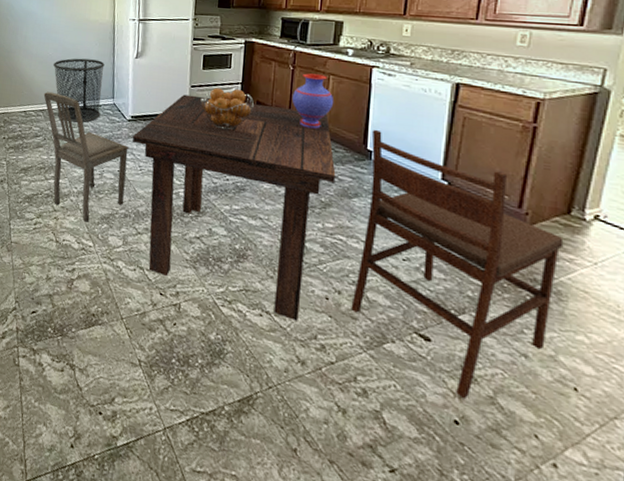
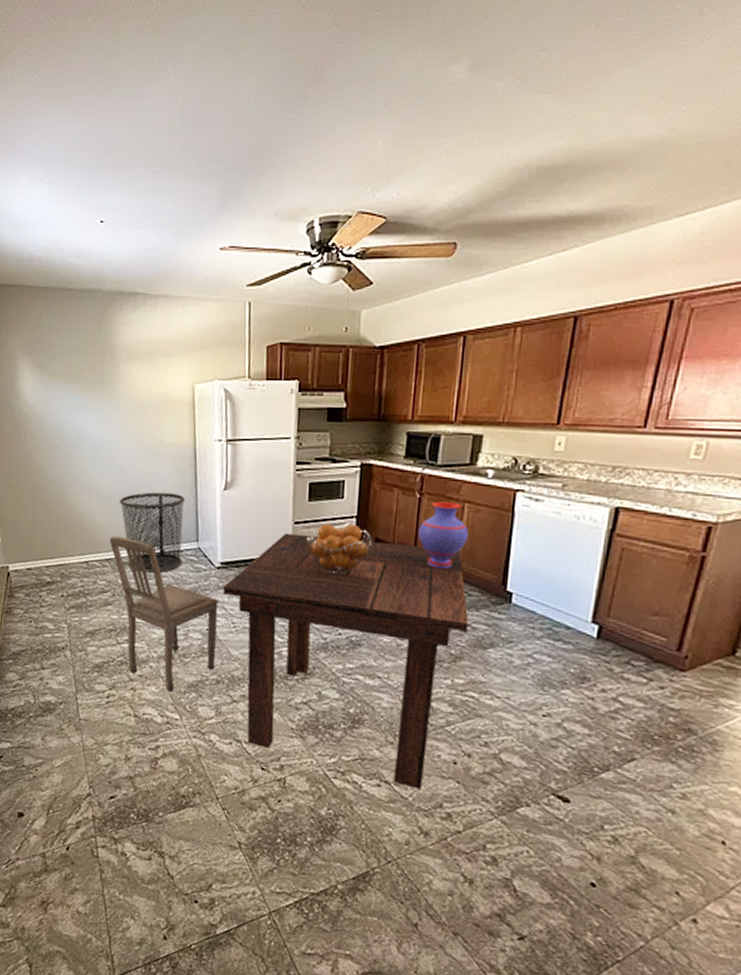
dining chair: present [351,129,564,400] -> none [482,566,725,861]

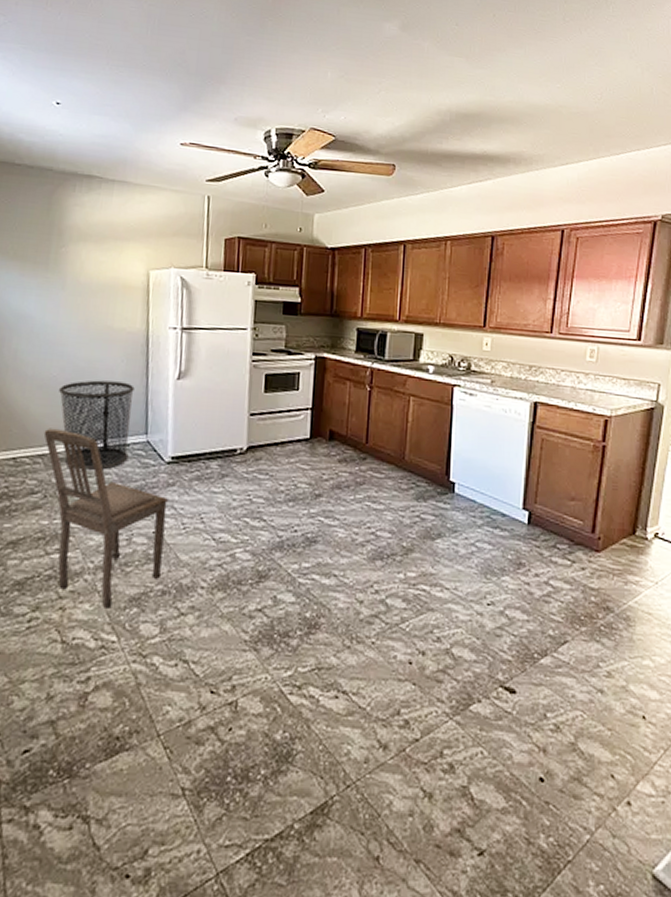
dining table: present [222,533,469,790] -> none [172,425,418,697]
fruit basket: present [306,523,372,575] -> none [262,415,326,468]
vase: present [419,501,469,569] -> none [370,394,415,461]

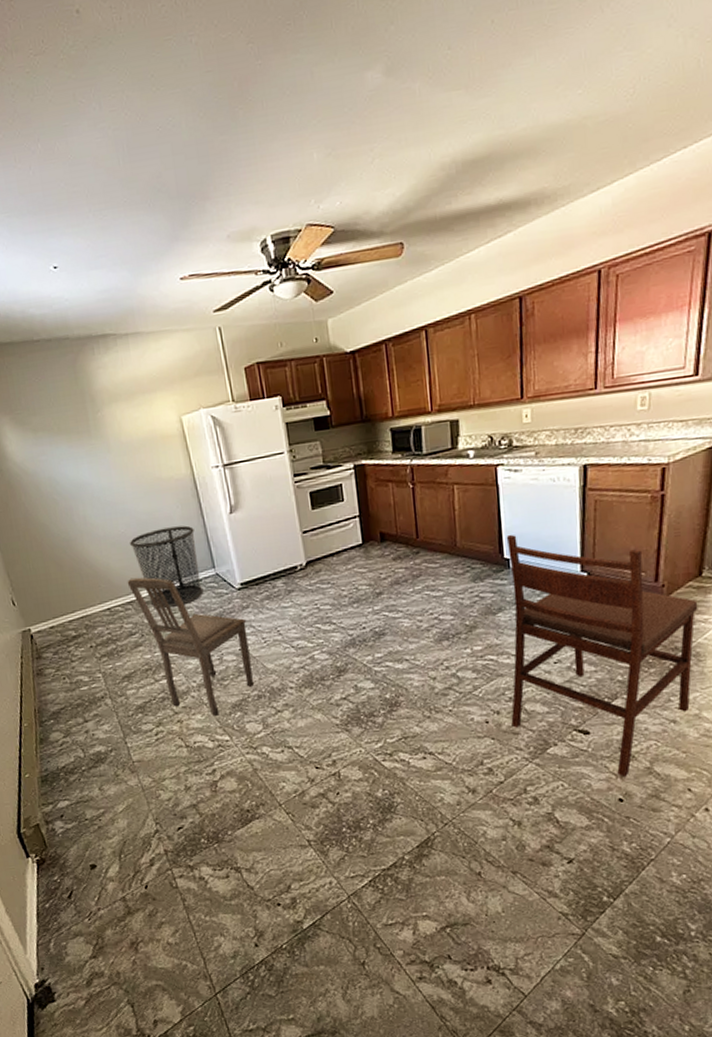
dining chair: none [436,457,631,752] -> present [506,534,698,778]

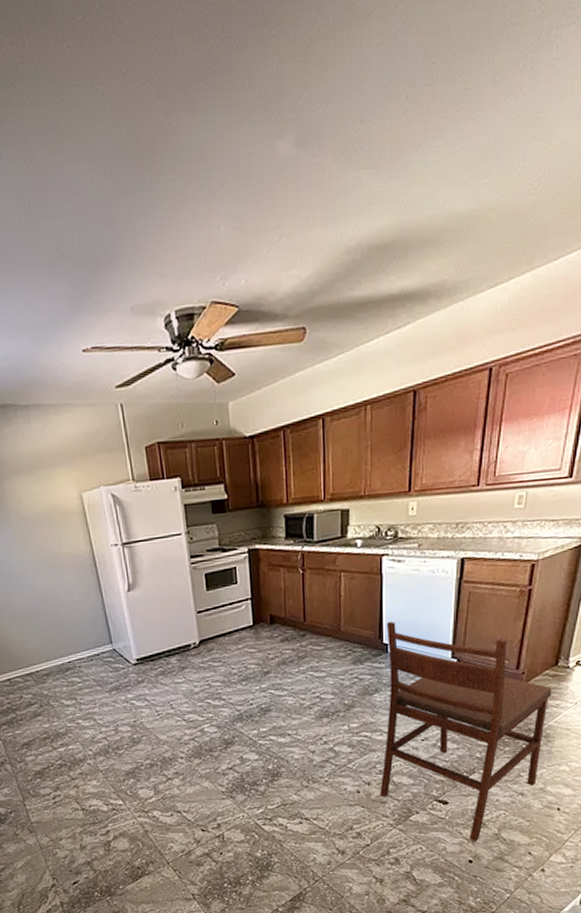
dining chair: present [127,577,255,716] -> none [26,650,148,782]
waste bin: present [130,525,204,609] -> none [30,601,101,681]

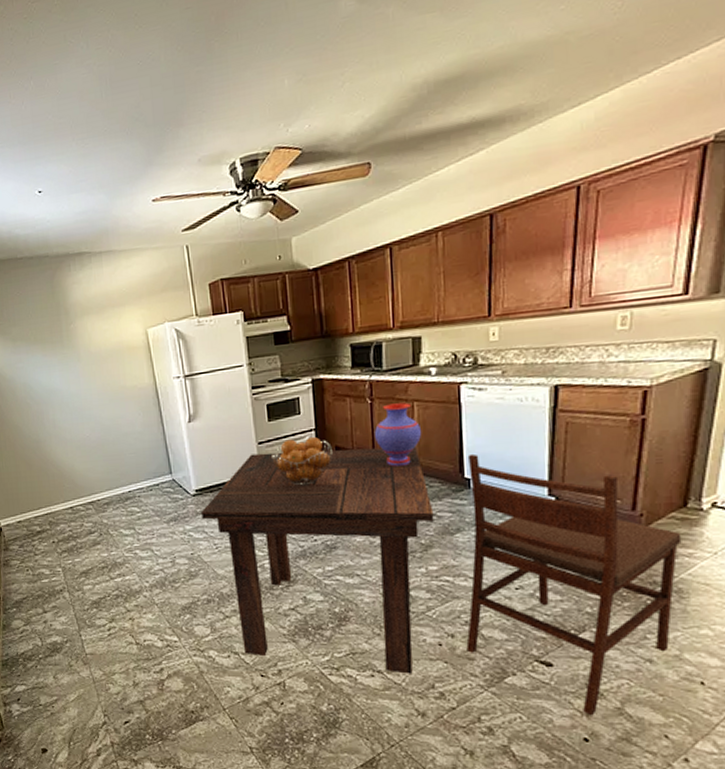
dining table: none [142,615,356,819] -> present [200,446,434,674]
fruit basket: none [210,605,267,654] -> present [271,436,333,486]
vase: none [306,573,348,634] -> present [375,402,422,467]

